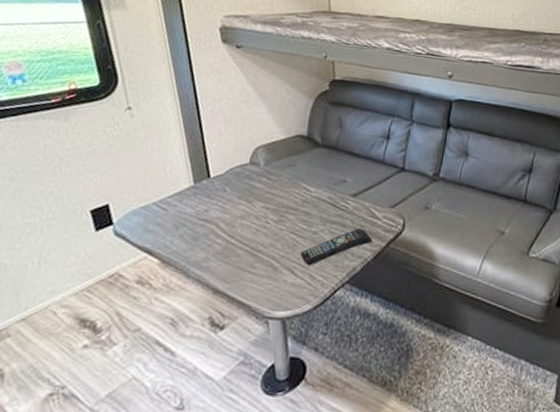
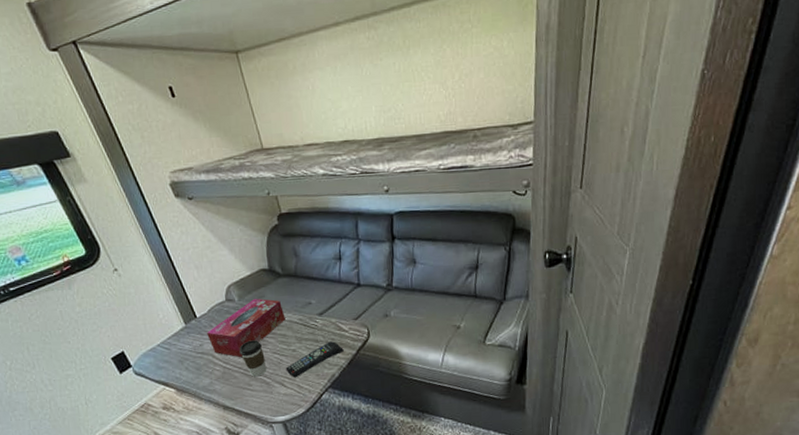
tissue box: none [217,167,314,232] -> present [207,298,286,357]
coffee cup: none [250,213,279,258] -> present [239,340,267,377]

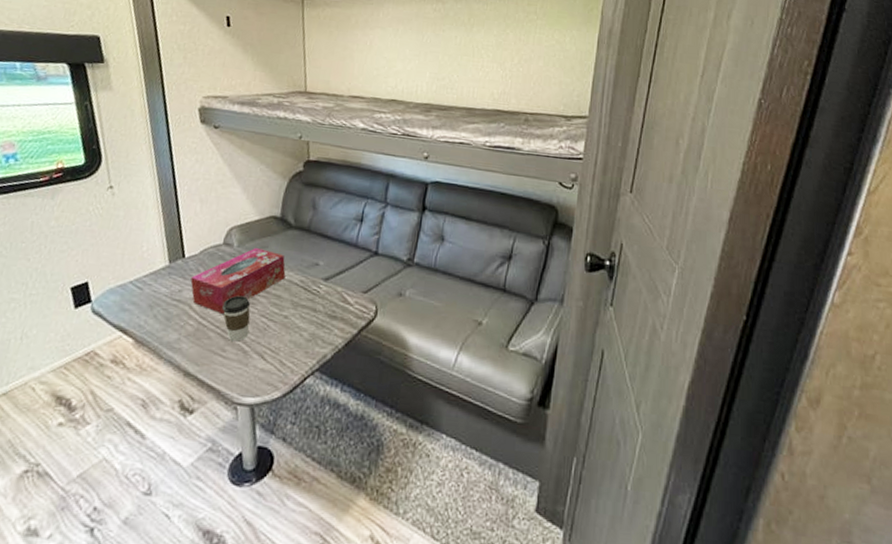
remote control: present [285,341,344,378] -> none [270,313,344,351]

